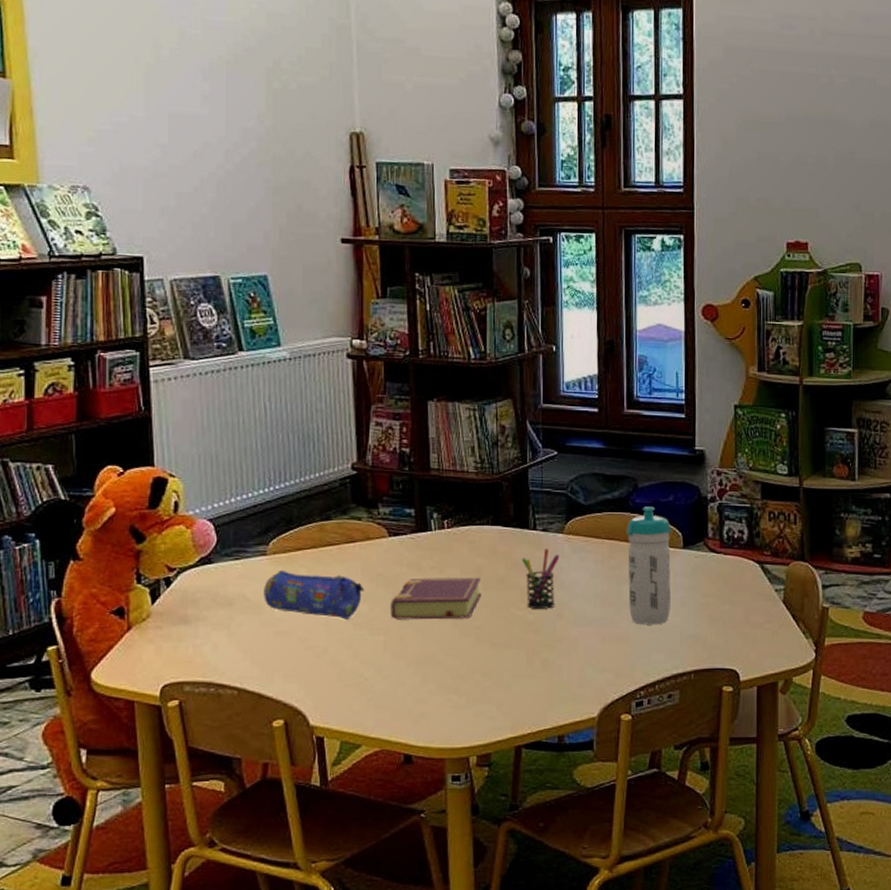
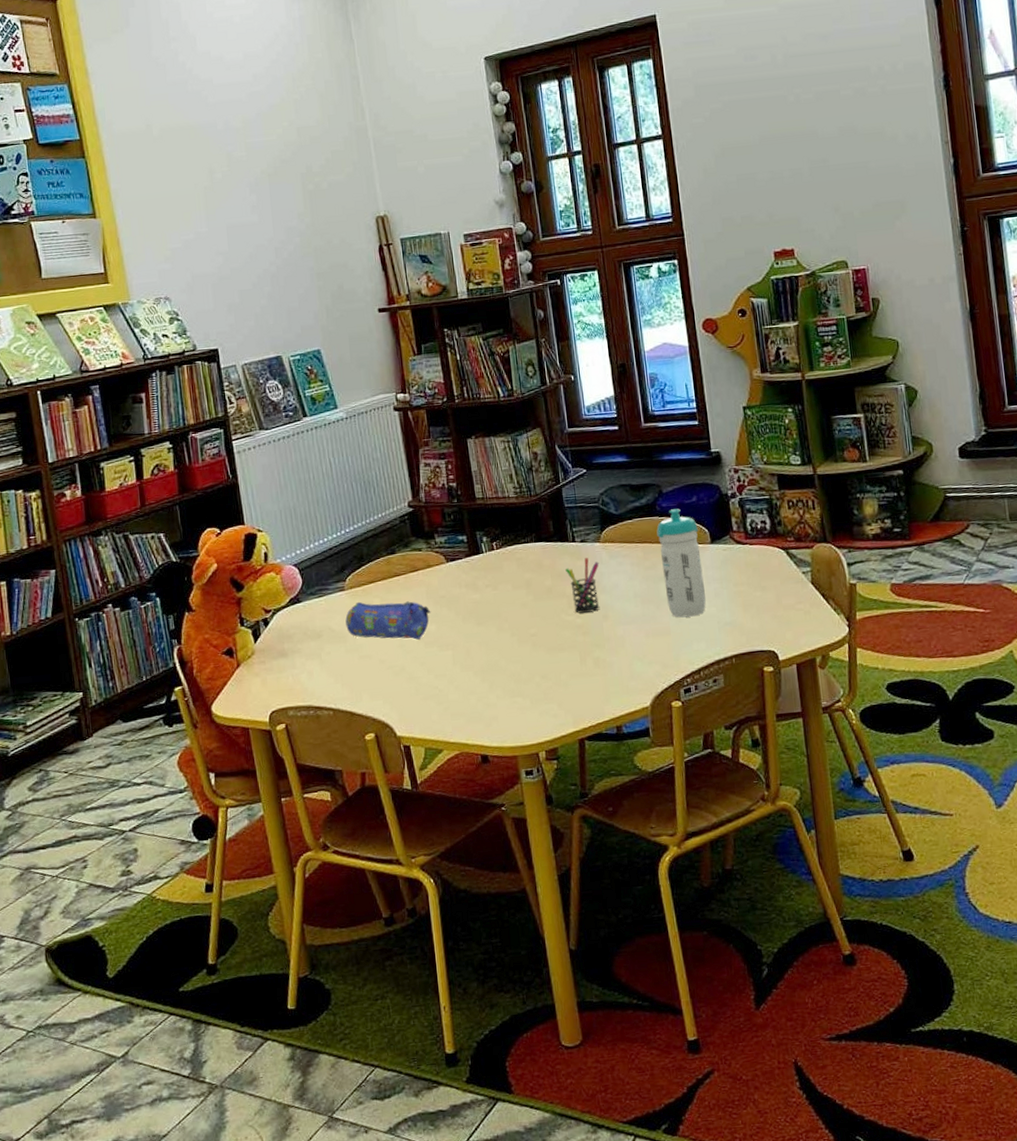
book: present [390,577,482,620] -> none [454,589,533,636]

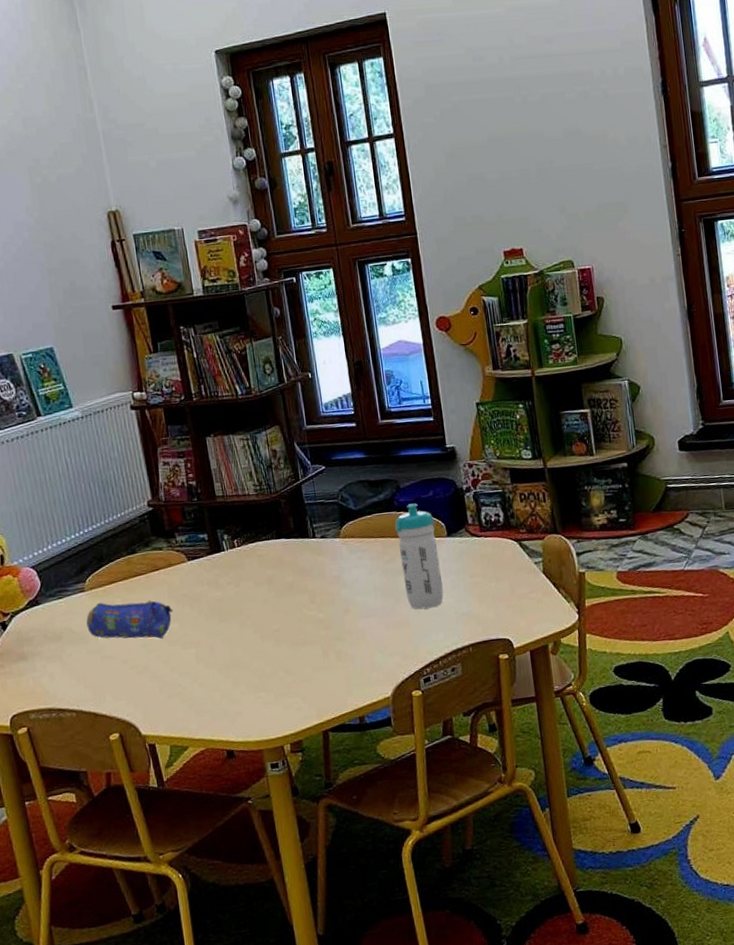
pen holder: present [565,558,600,613] -> none [306,553,341,608]

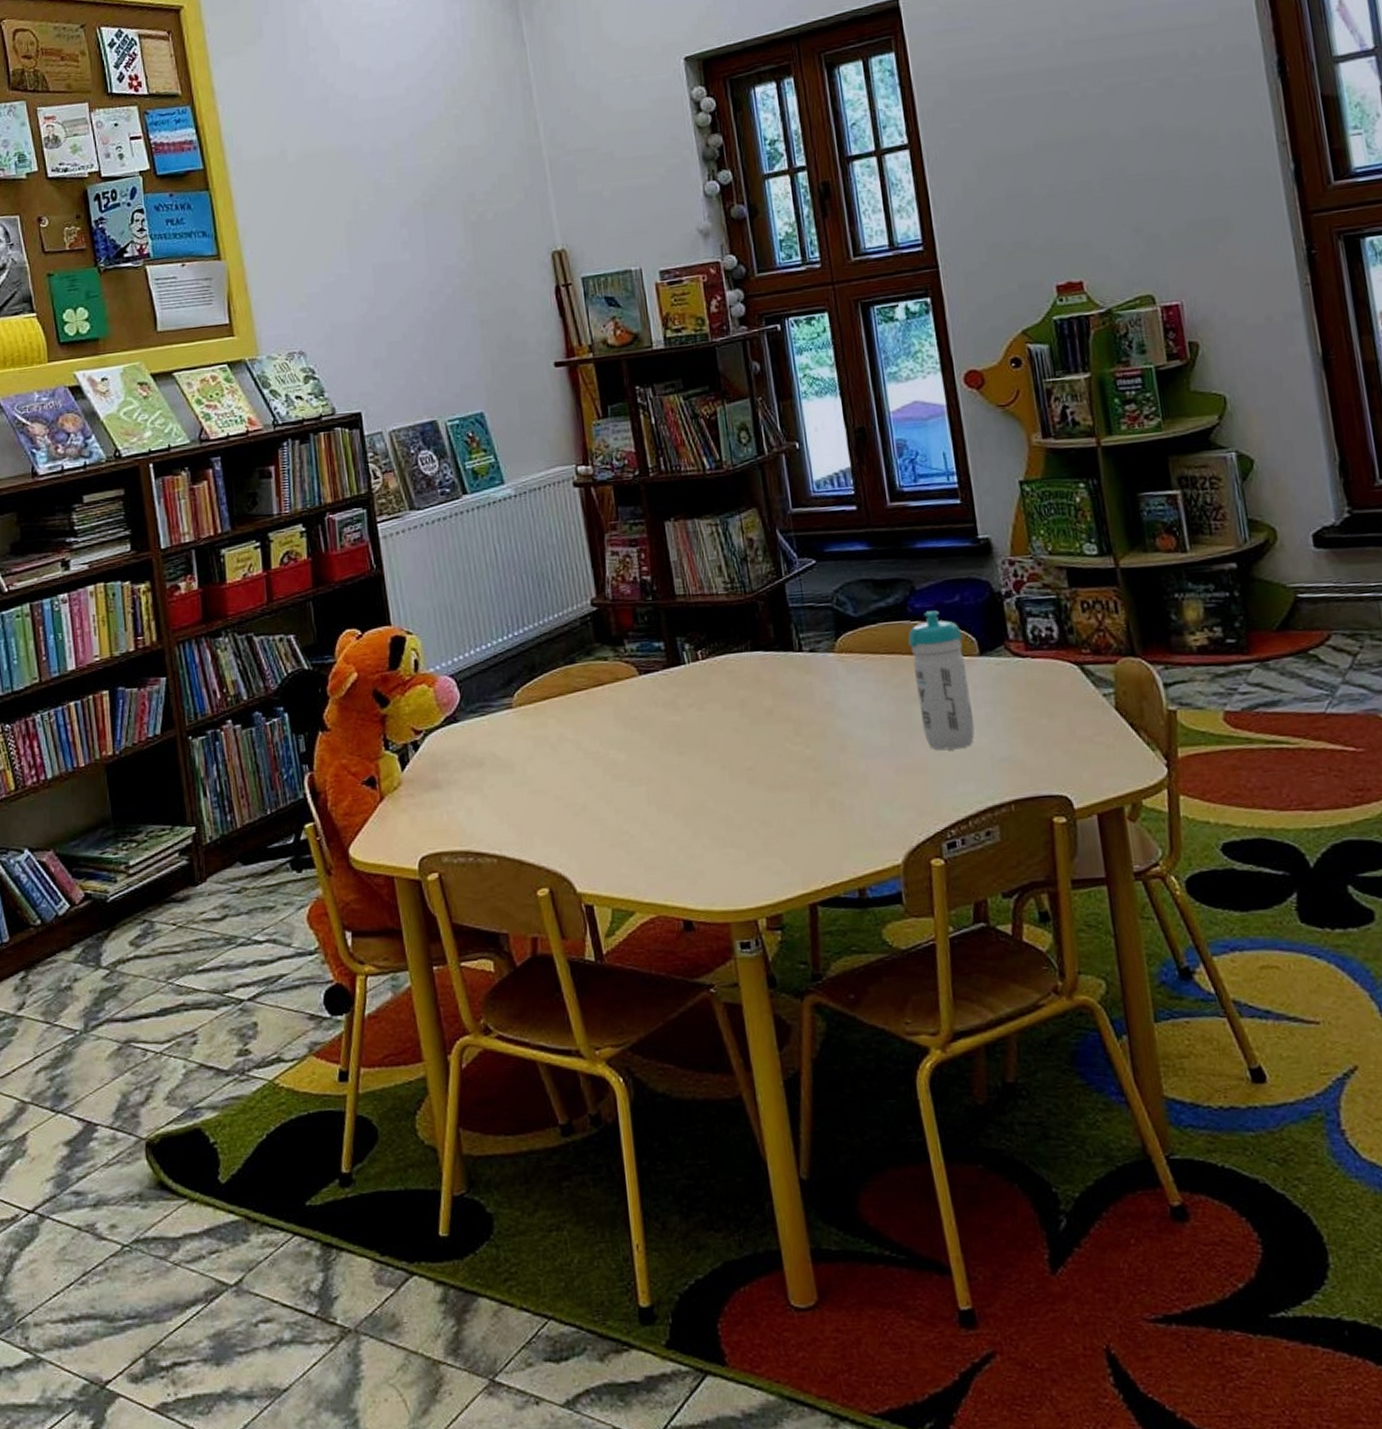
pencil case: present [86,599,173,639] -> none [513,722,620,772]

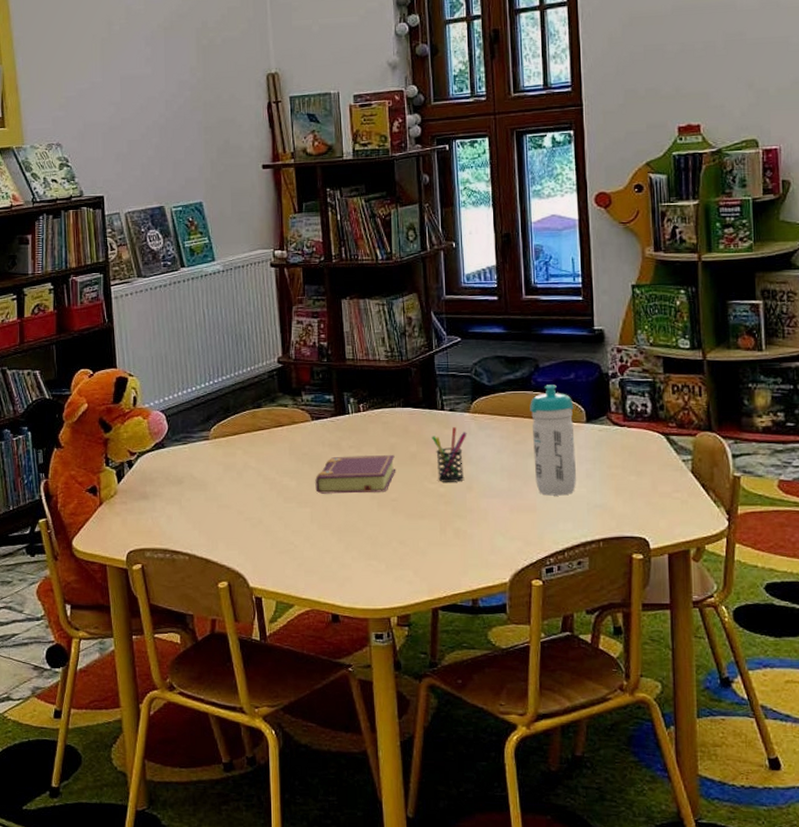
book: none [649,711,750,767] -> present [315,454,396,494]
pen holder: none [790,672,836,742] -> present [432,427,467,482]

